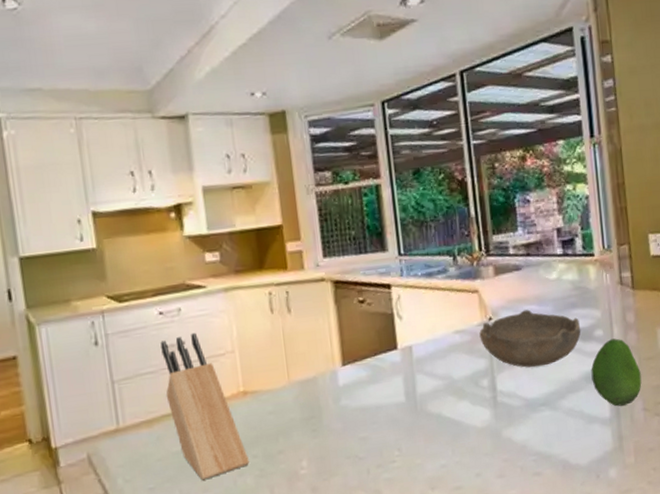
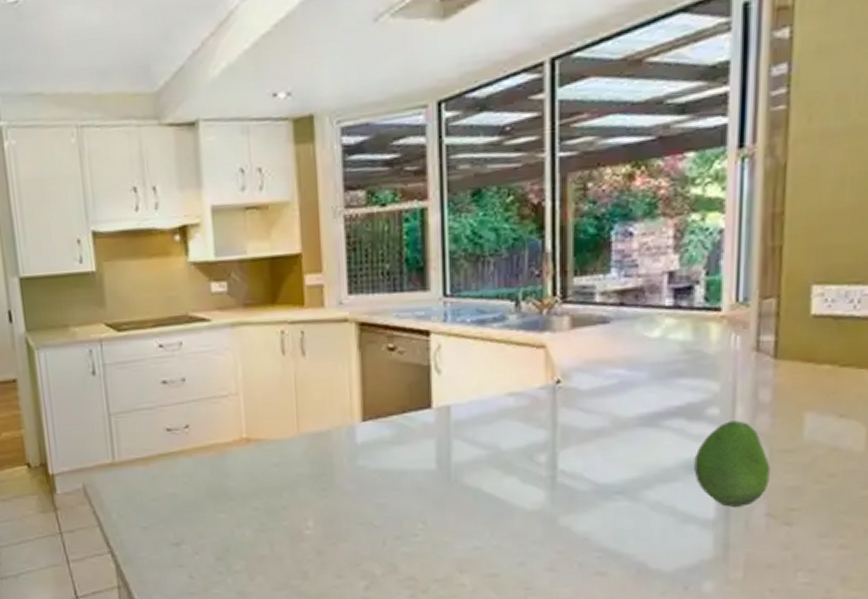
knife block: present [160,332,249,481] -> none [159,369,249,527]
bowl: present [479,309,581,368] -> none [541,374,687,447]

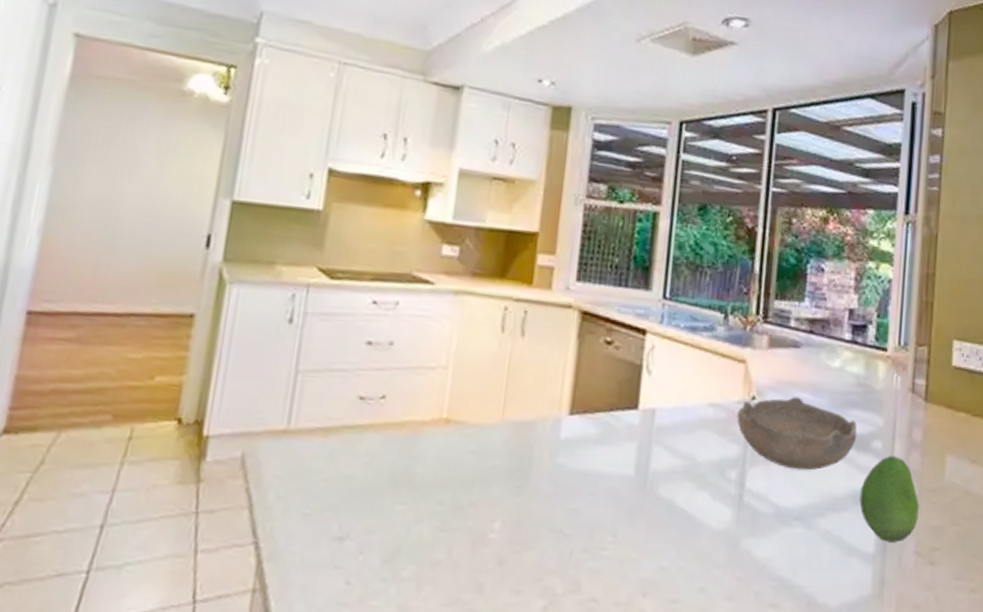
bowl: none [541,374,687,447] -> present [736,397,858,471]

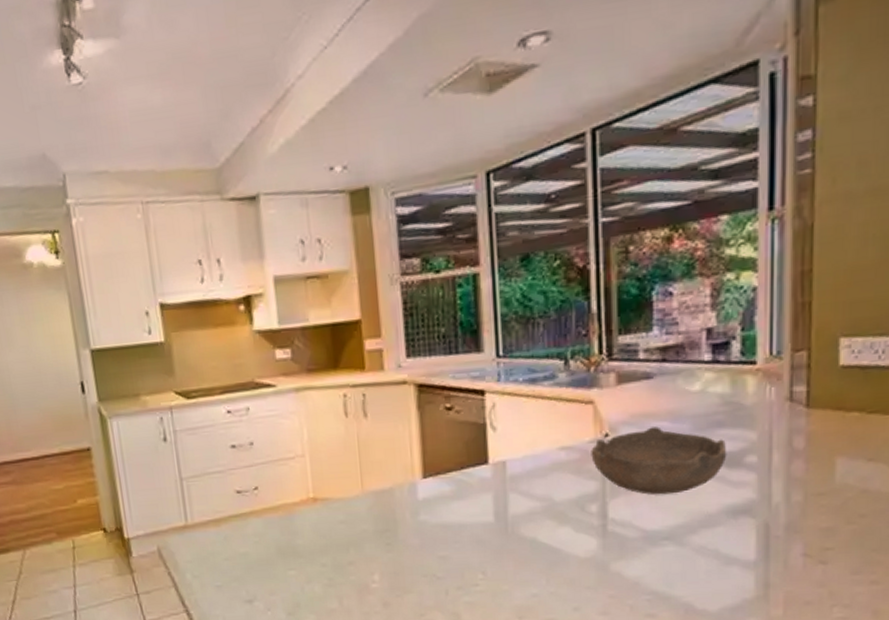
fruit: present [859,456,919,542] -> none [735,467,805,548]

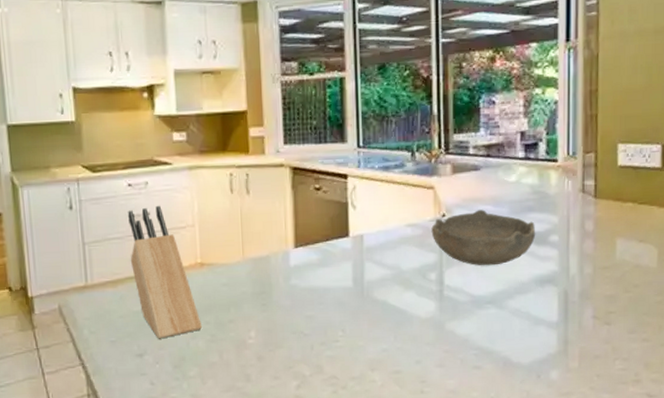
knife block: none [228,433,318,584] -> present [128,205,202,339]

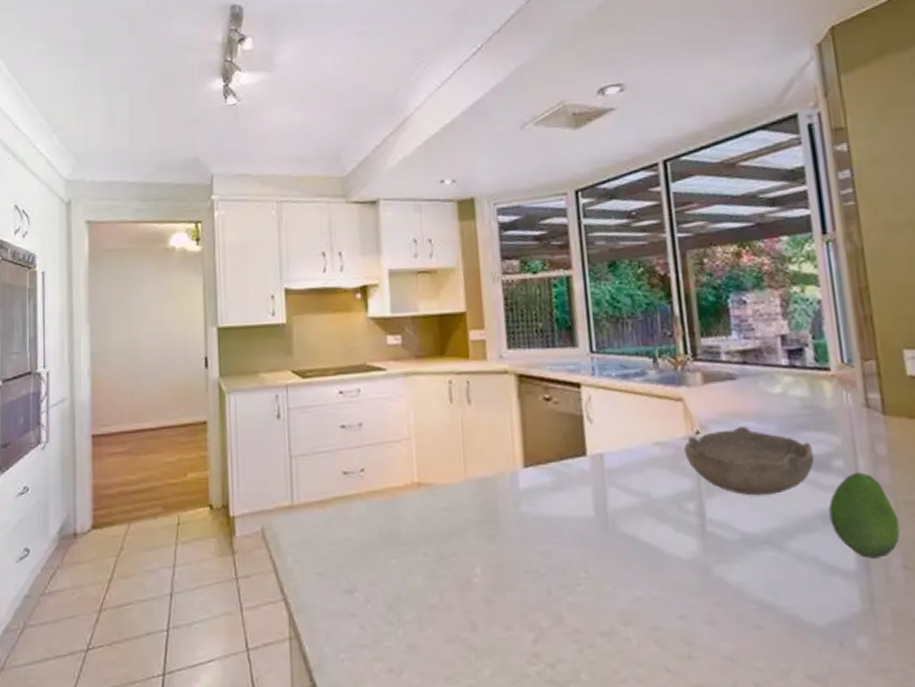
knife block: present [128,205,202,339] -> none [338,415,419,573]
fruit: none [542,245,594,312] -> present [828,472,900,558]

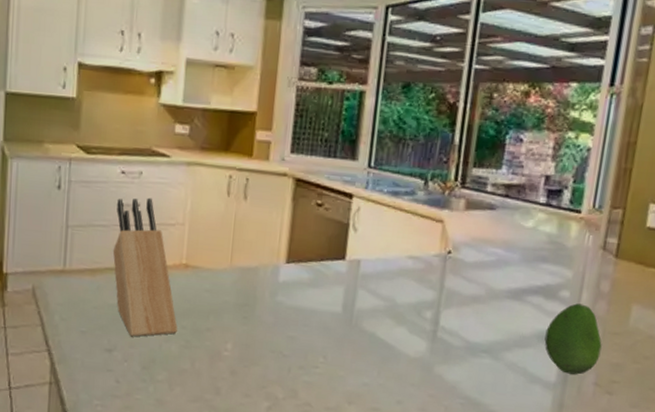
knife block: none [338,415,419,573] -> present [112,197,178,337]
bowl: present [684,426,815,496] -> none [433,252,547,313]

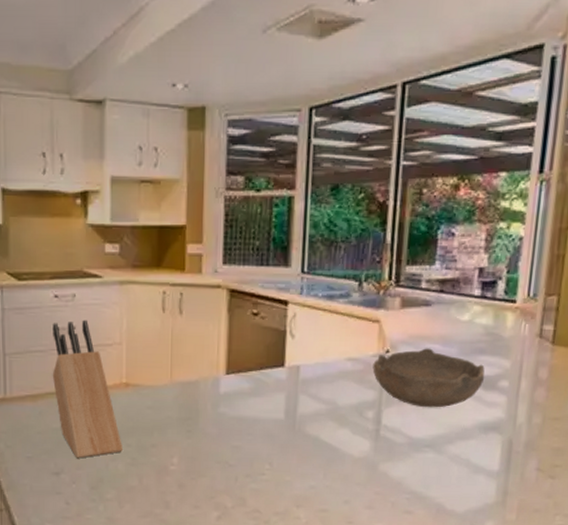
bowl: none [433,252,547,313] -> present [372,348,485,408]
fruit: present [544,303,602,375] -> none [486,392,543,462]

